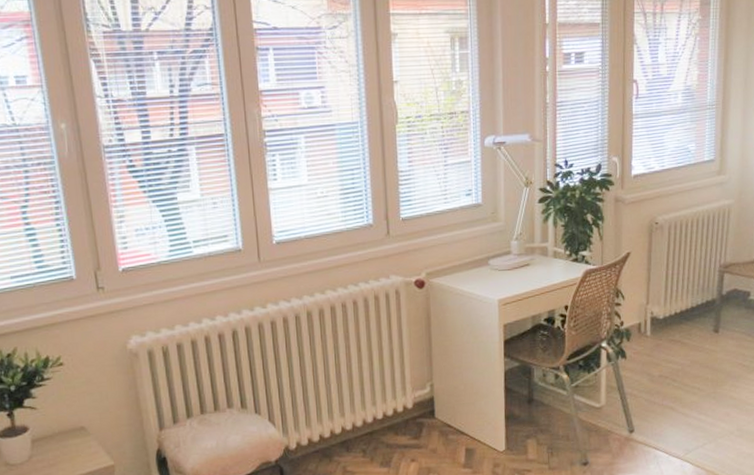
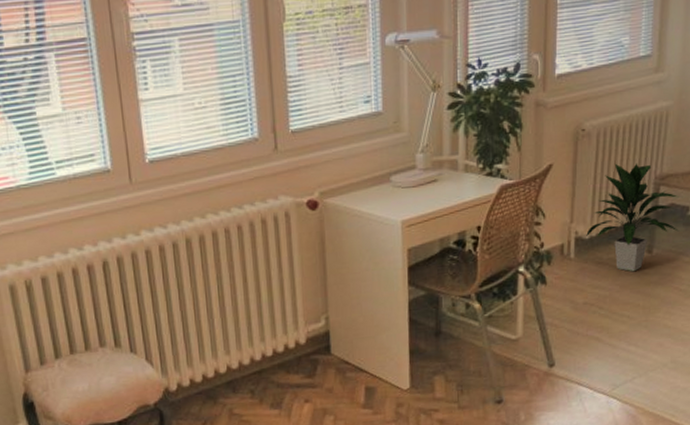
indoor plant: none [660,253,741,349] -> present [586,163,679,272]

